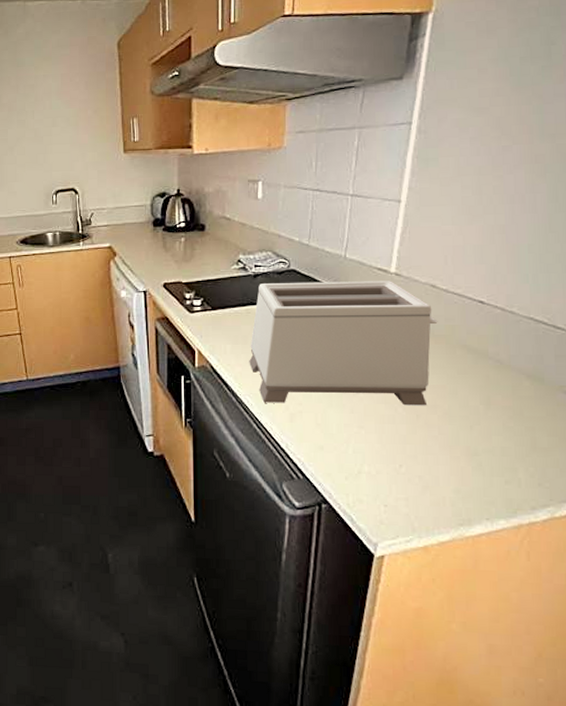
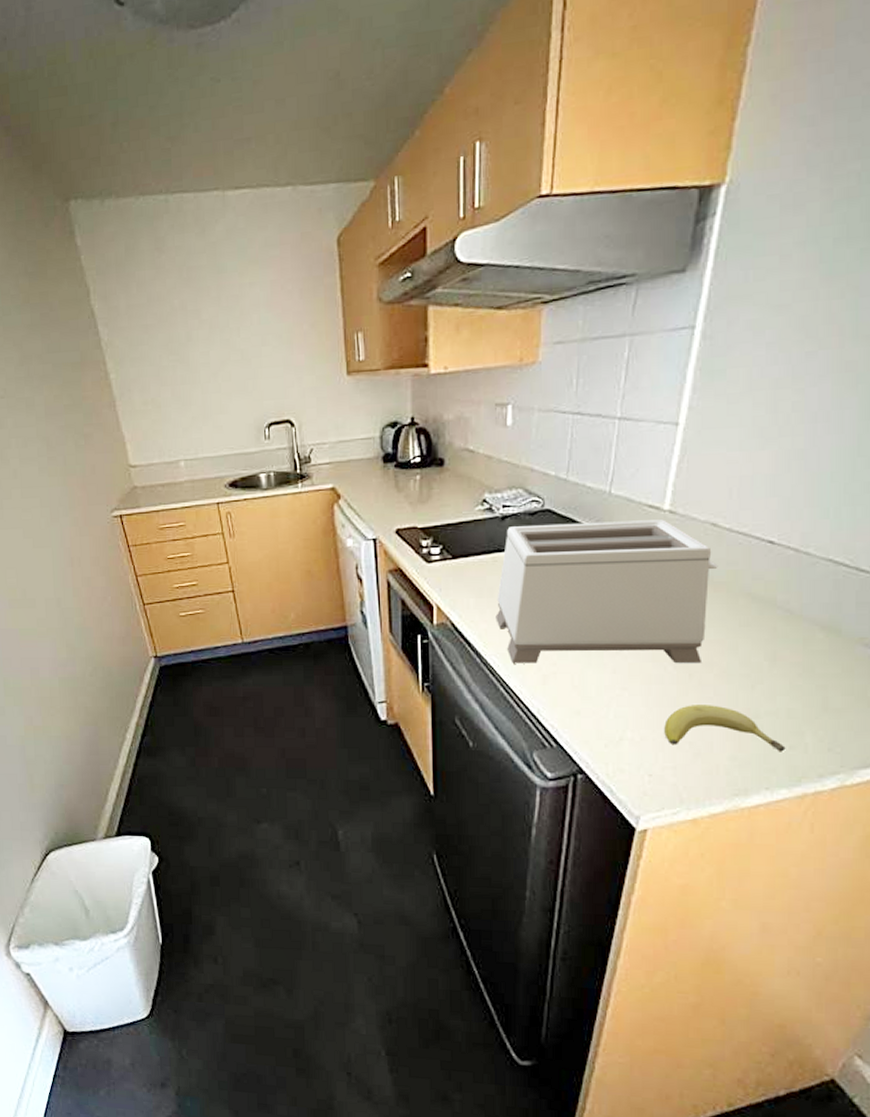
fruit: none [396,442,502,486] -> present [664,705,786,752]

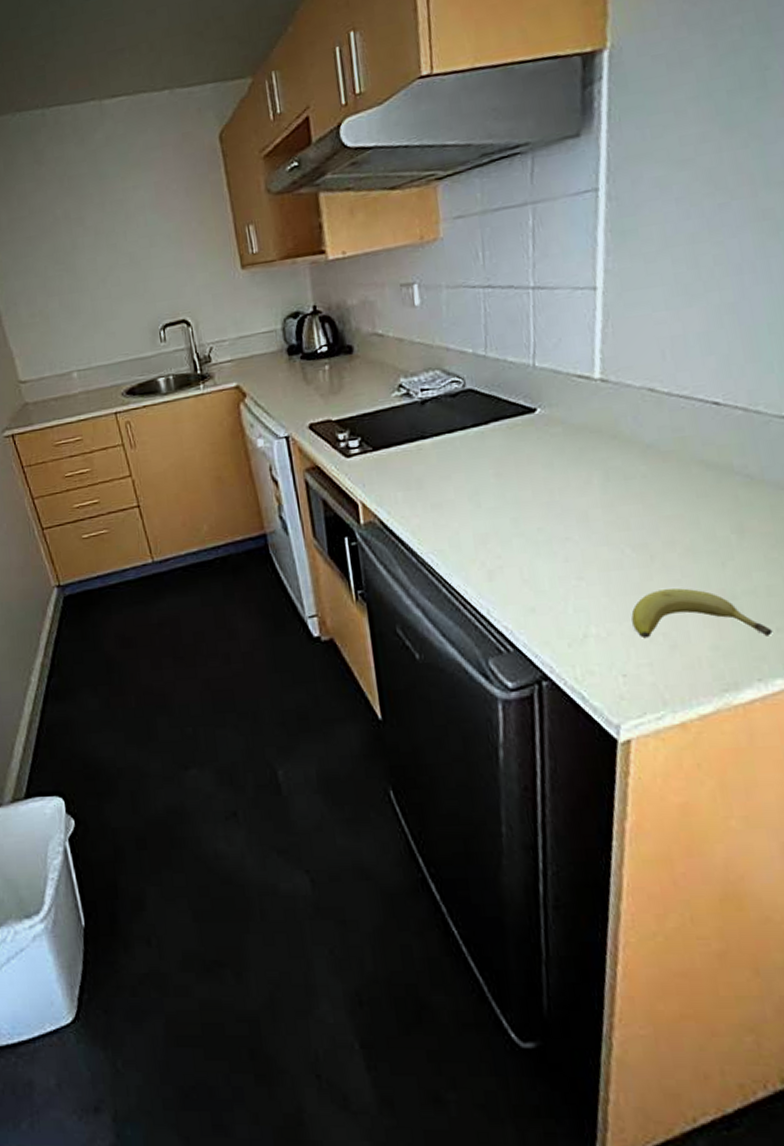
toaster: present [495,519,718,664] -> none [426,389,663,561]

